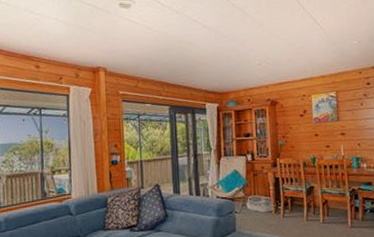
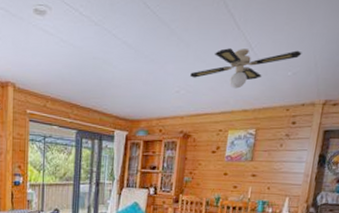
ceiling fan: none [268,23,362,58] -> present [190,48,302,89]

